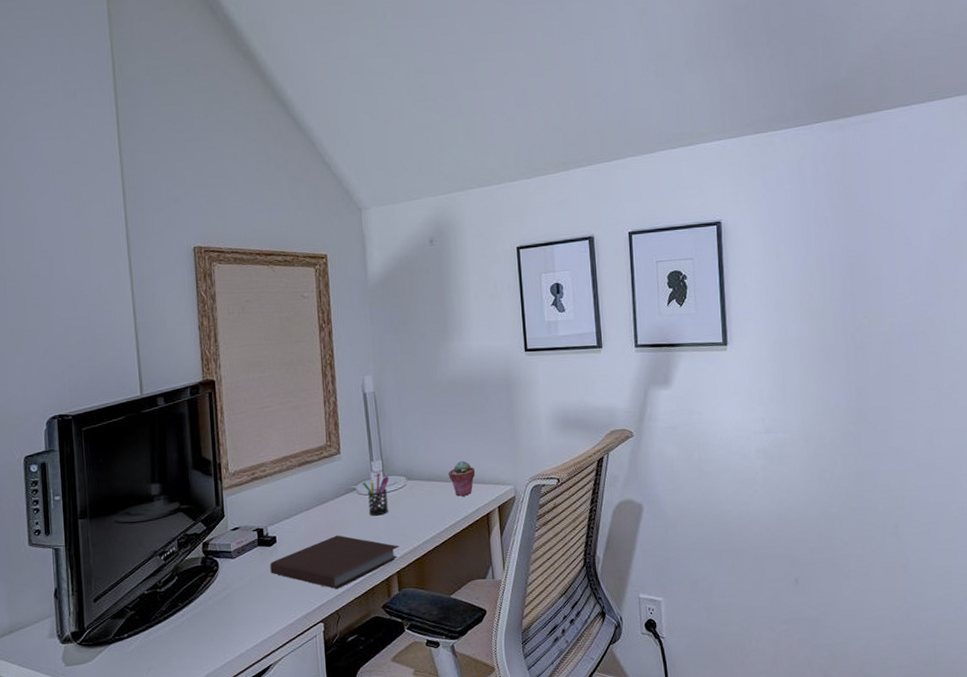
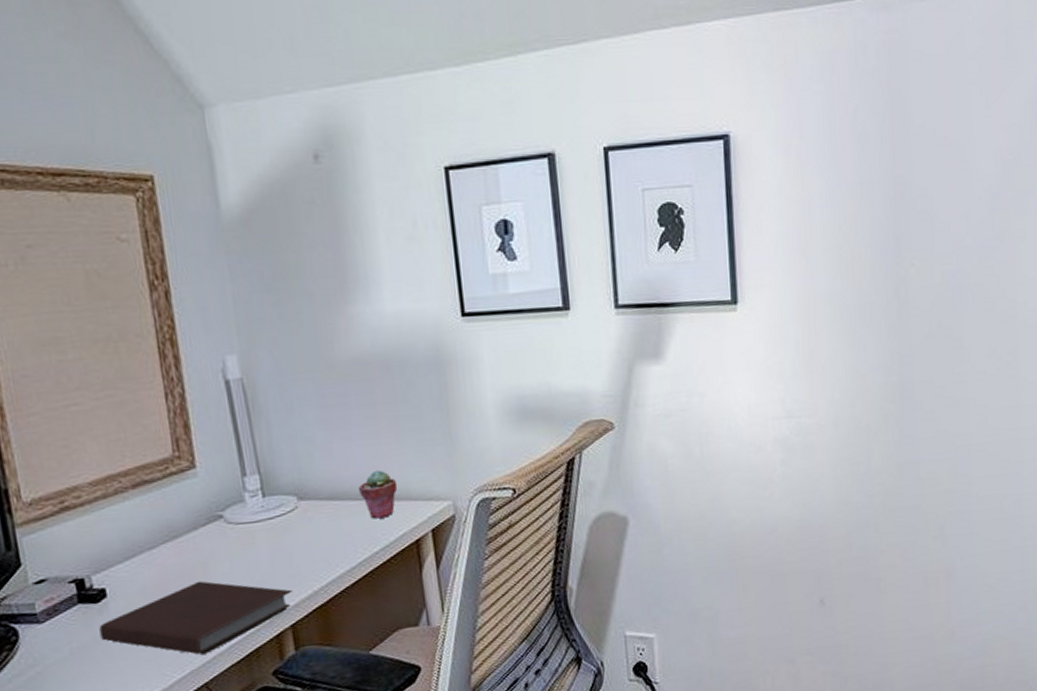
pen holder: present [362,473,390,516] -> none [231,492,275,552]

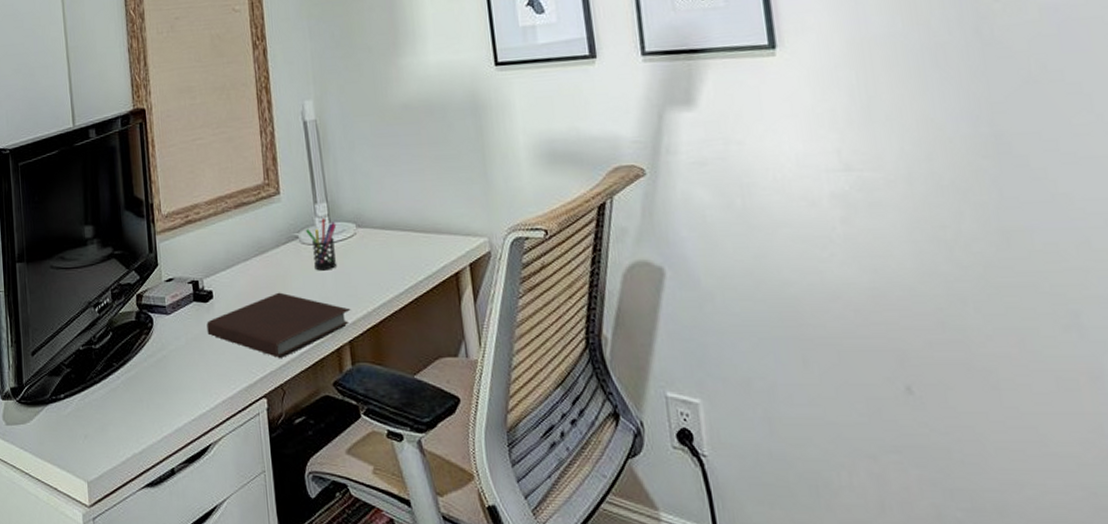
pen holder: none [231,492,275,552] -> present [305,218,337,271]
potted succulent: present [357,469,398,519] -> none [405,204,440,250]

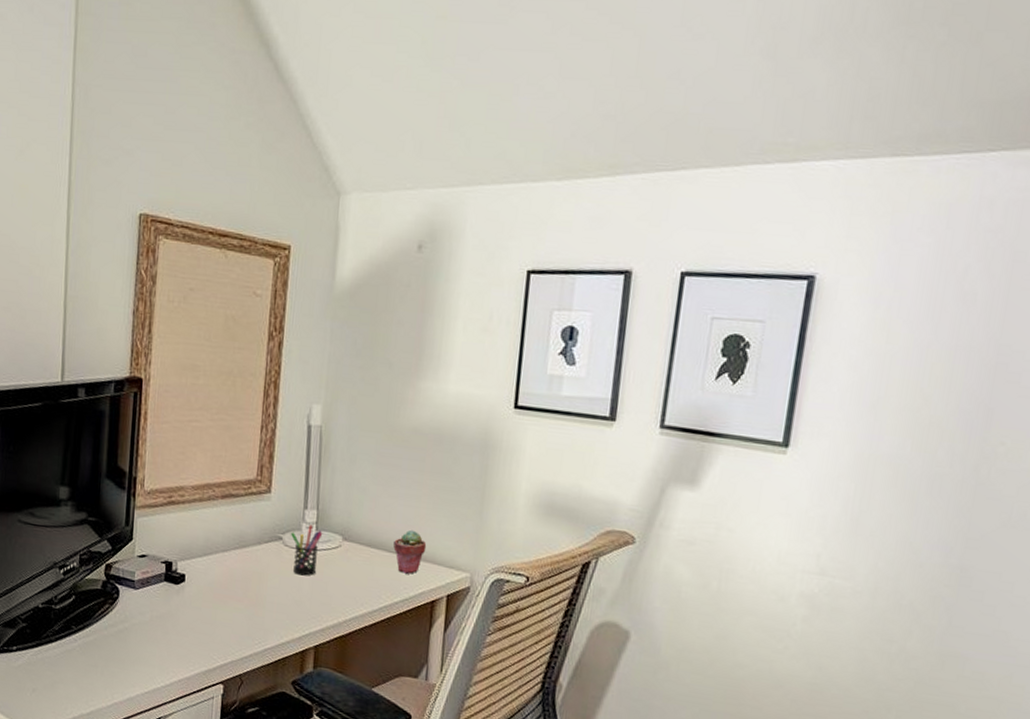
notebook: present [206,292,351,358] -> none [174,587,322,650]
potted succulent: none [405,204,440,250] -> present [393,529,427,574]

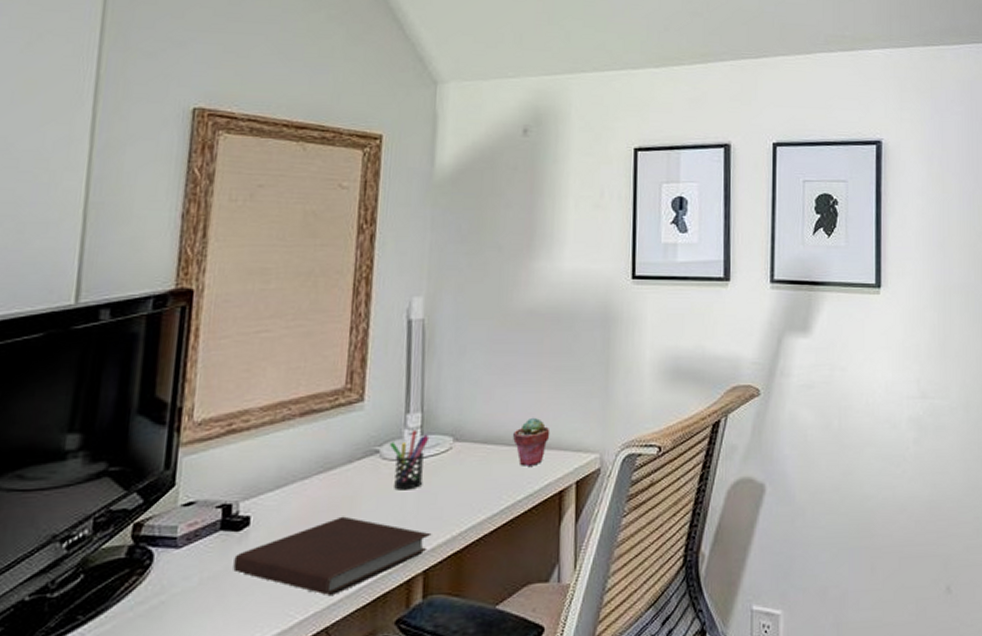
notebook: none [174,587,322,650] -> present [233,516,432,595]

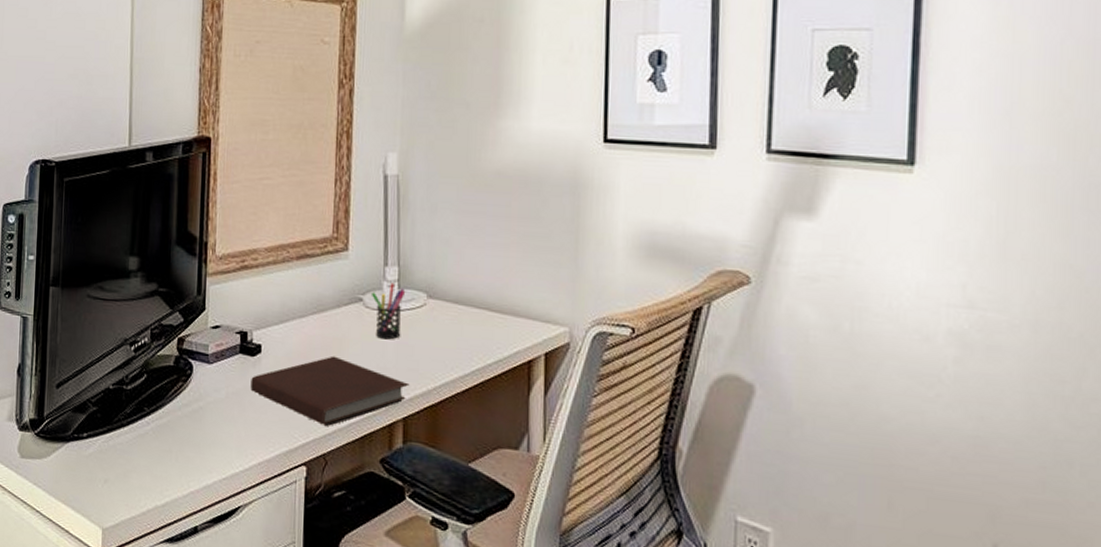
potted succulent: present [512,417,550,466] -> none [482,282,519,332]

